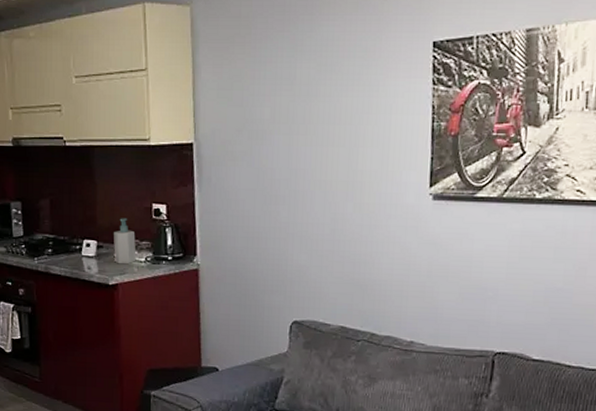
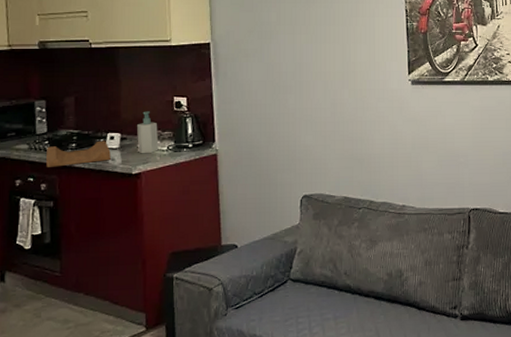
cutting board: none [23,247,87,272] -> present [46,140,111,167]

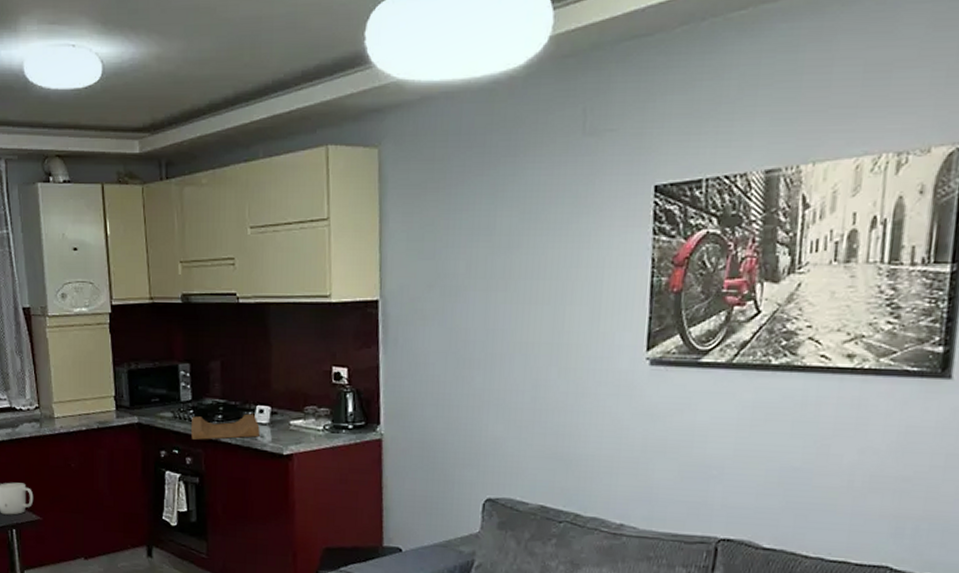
soap bottle: present [137,111,159,154] -> none [289,382,314,433]

